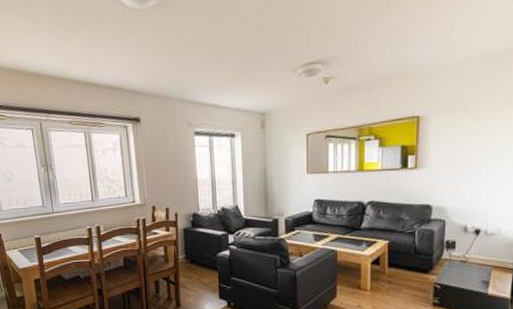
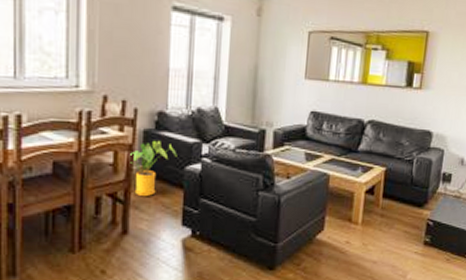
house plant: none [176,235,210,278] -> present [130,140,177,196]

